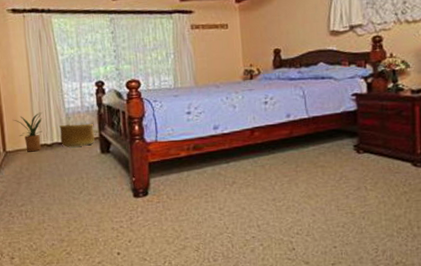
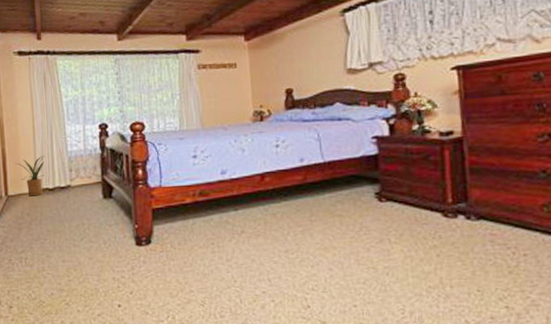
basket: present [59,123,95,147] -> none [61,167,97,192]

